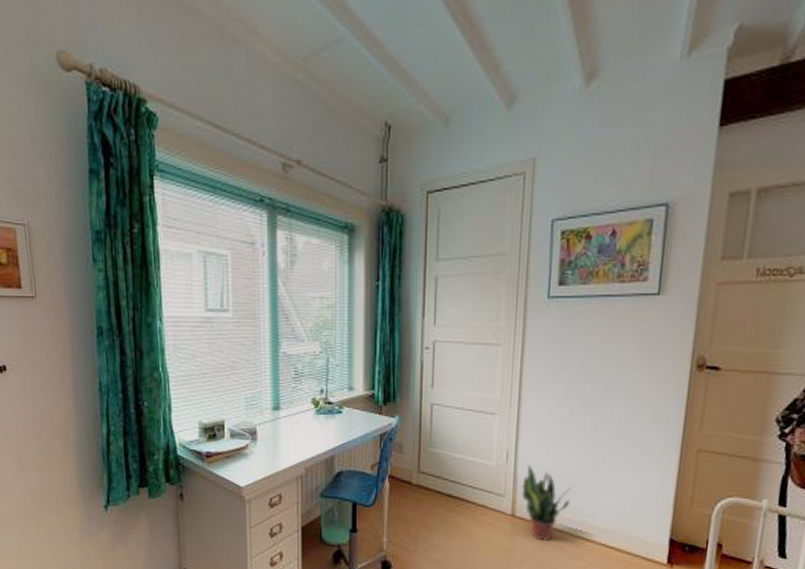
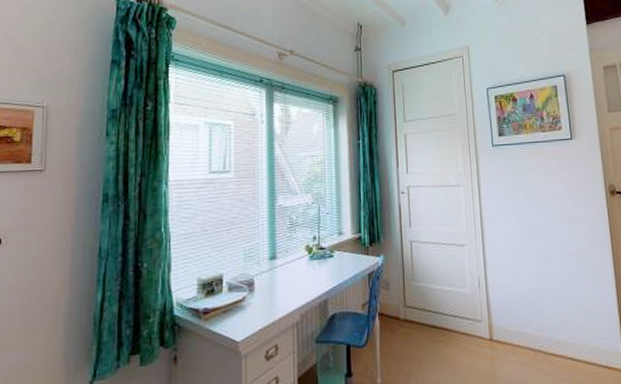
potted plant: present [521,464,572,541] -> none [495,289,537,362]

